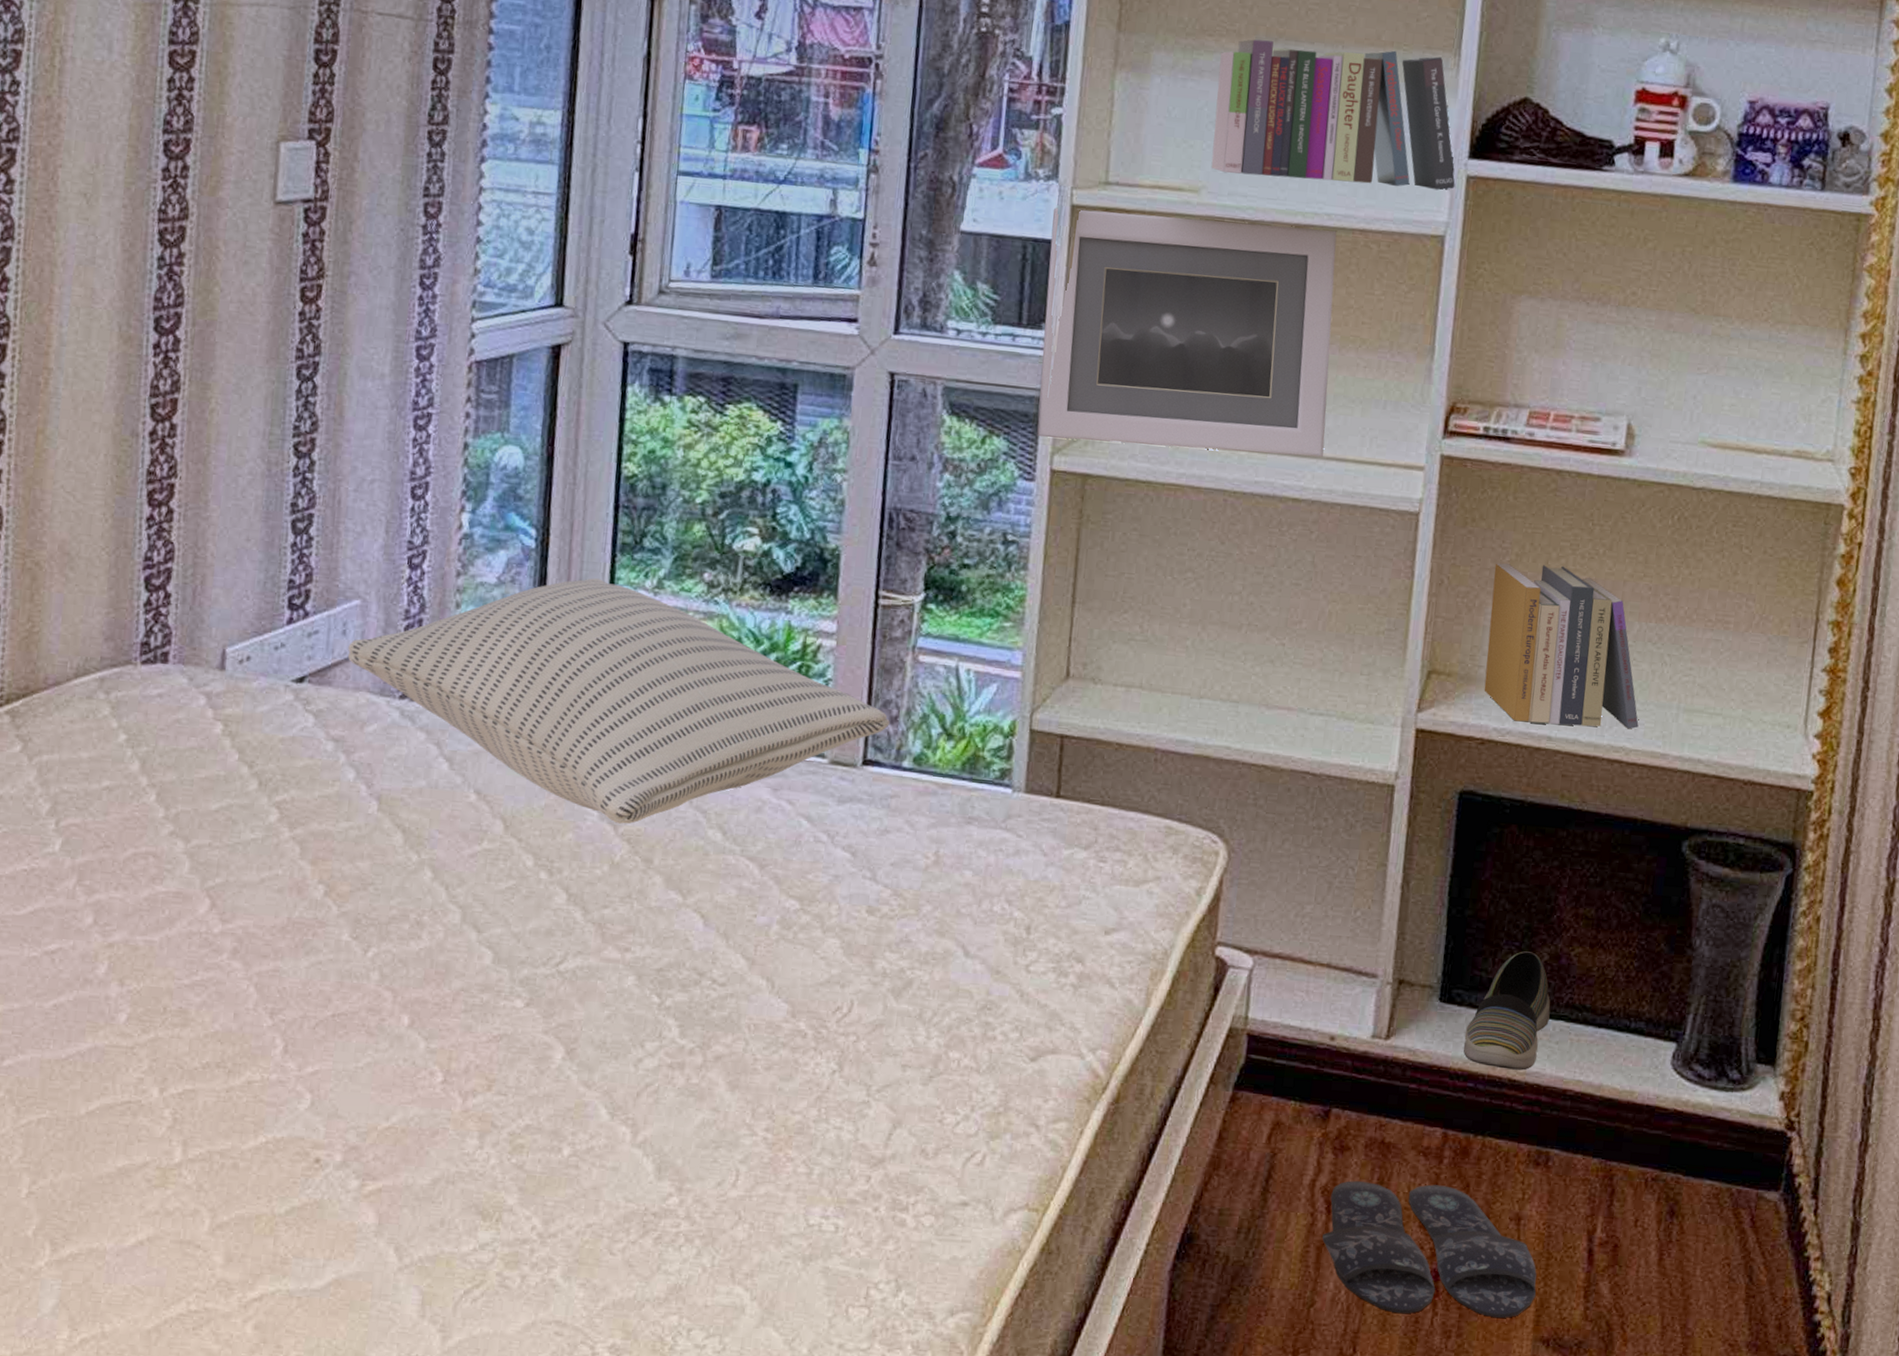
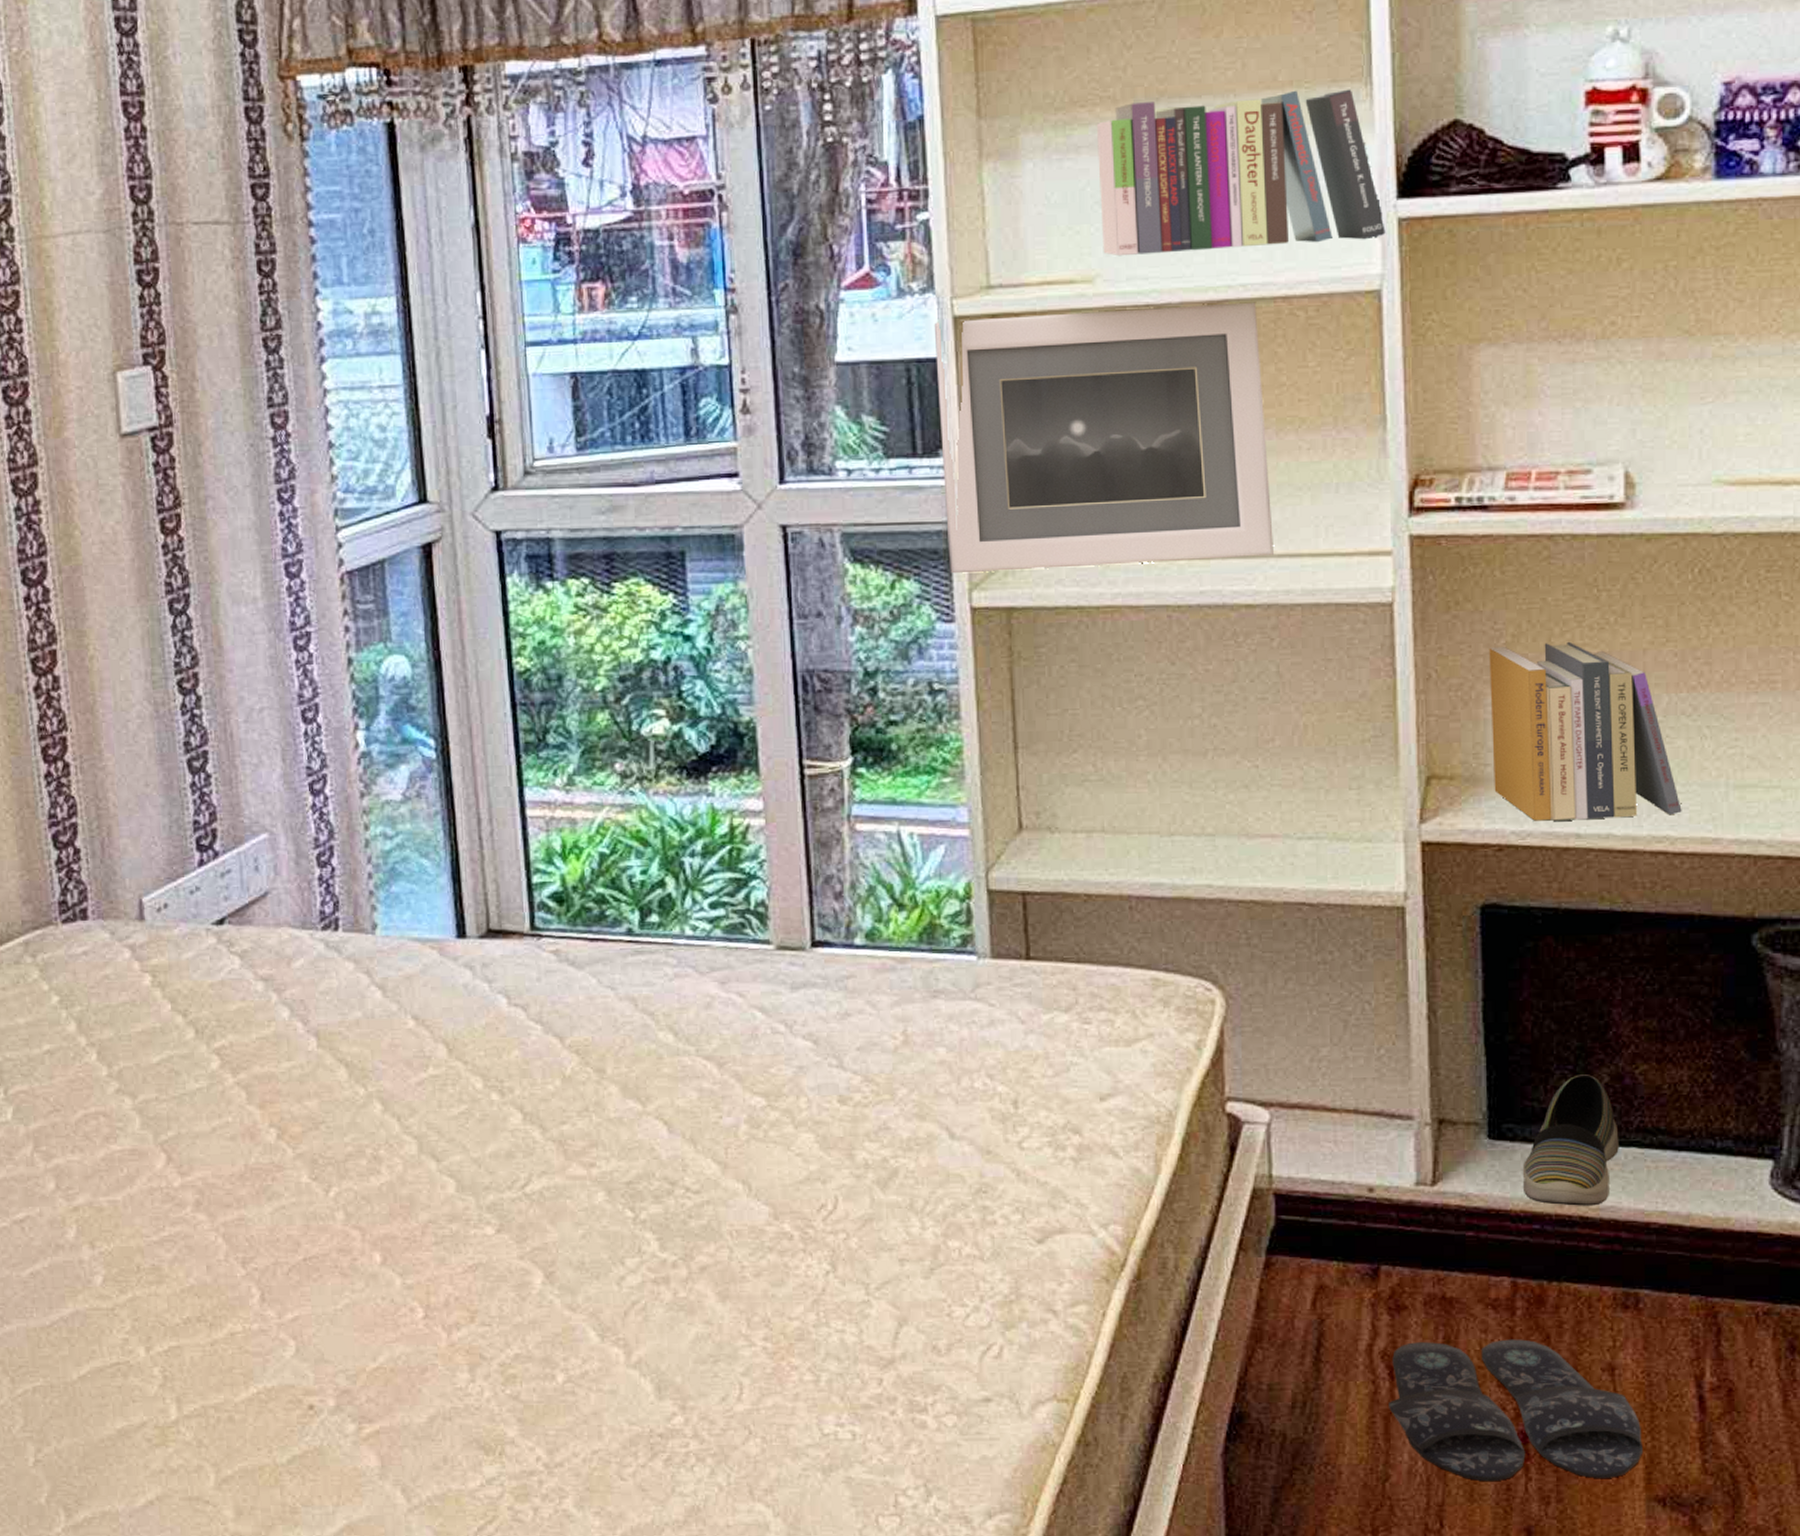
pillow: present [347,578,890,824] -> none [263,782,834,1035]

